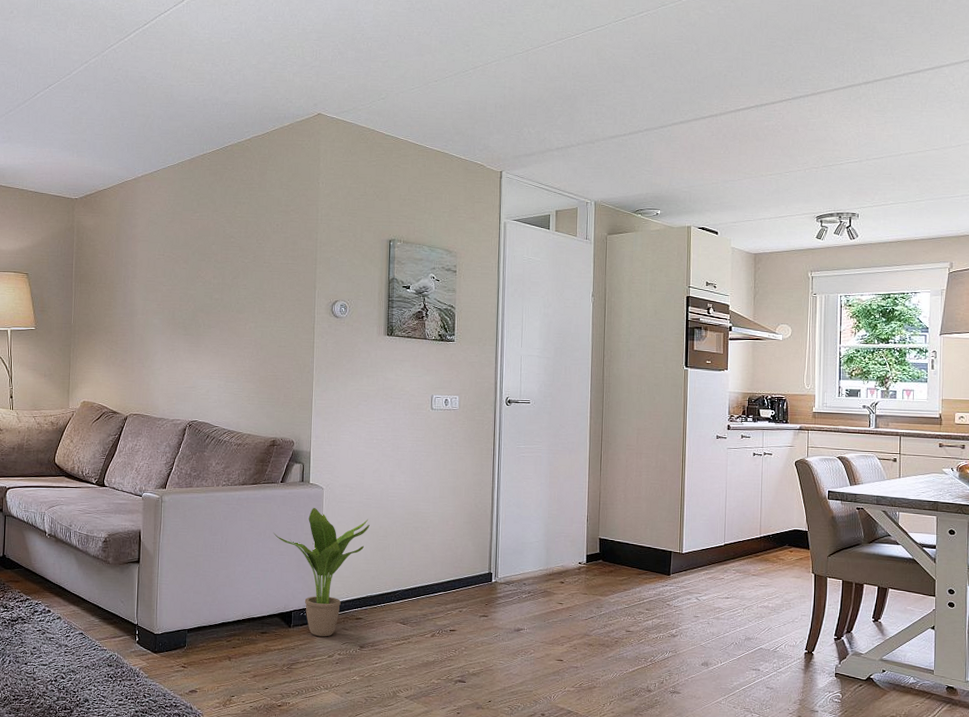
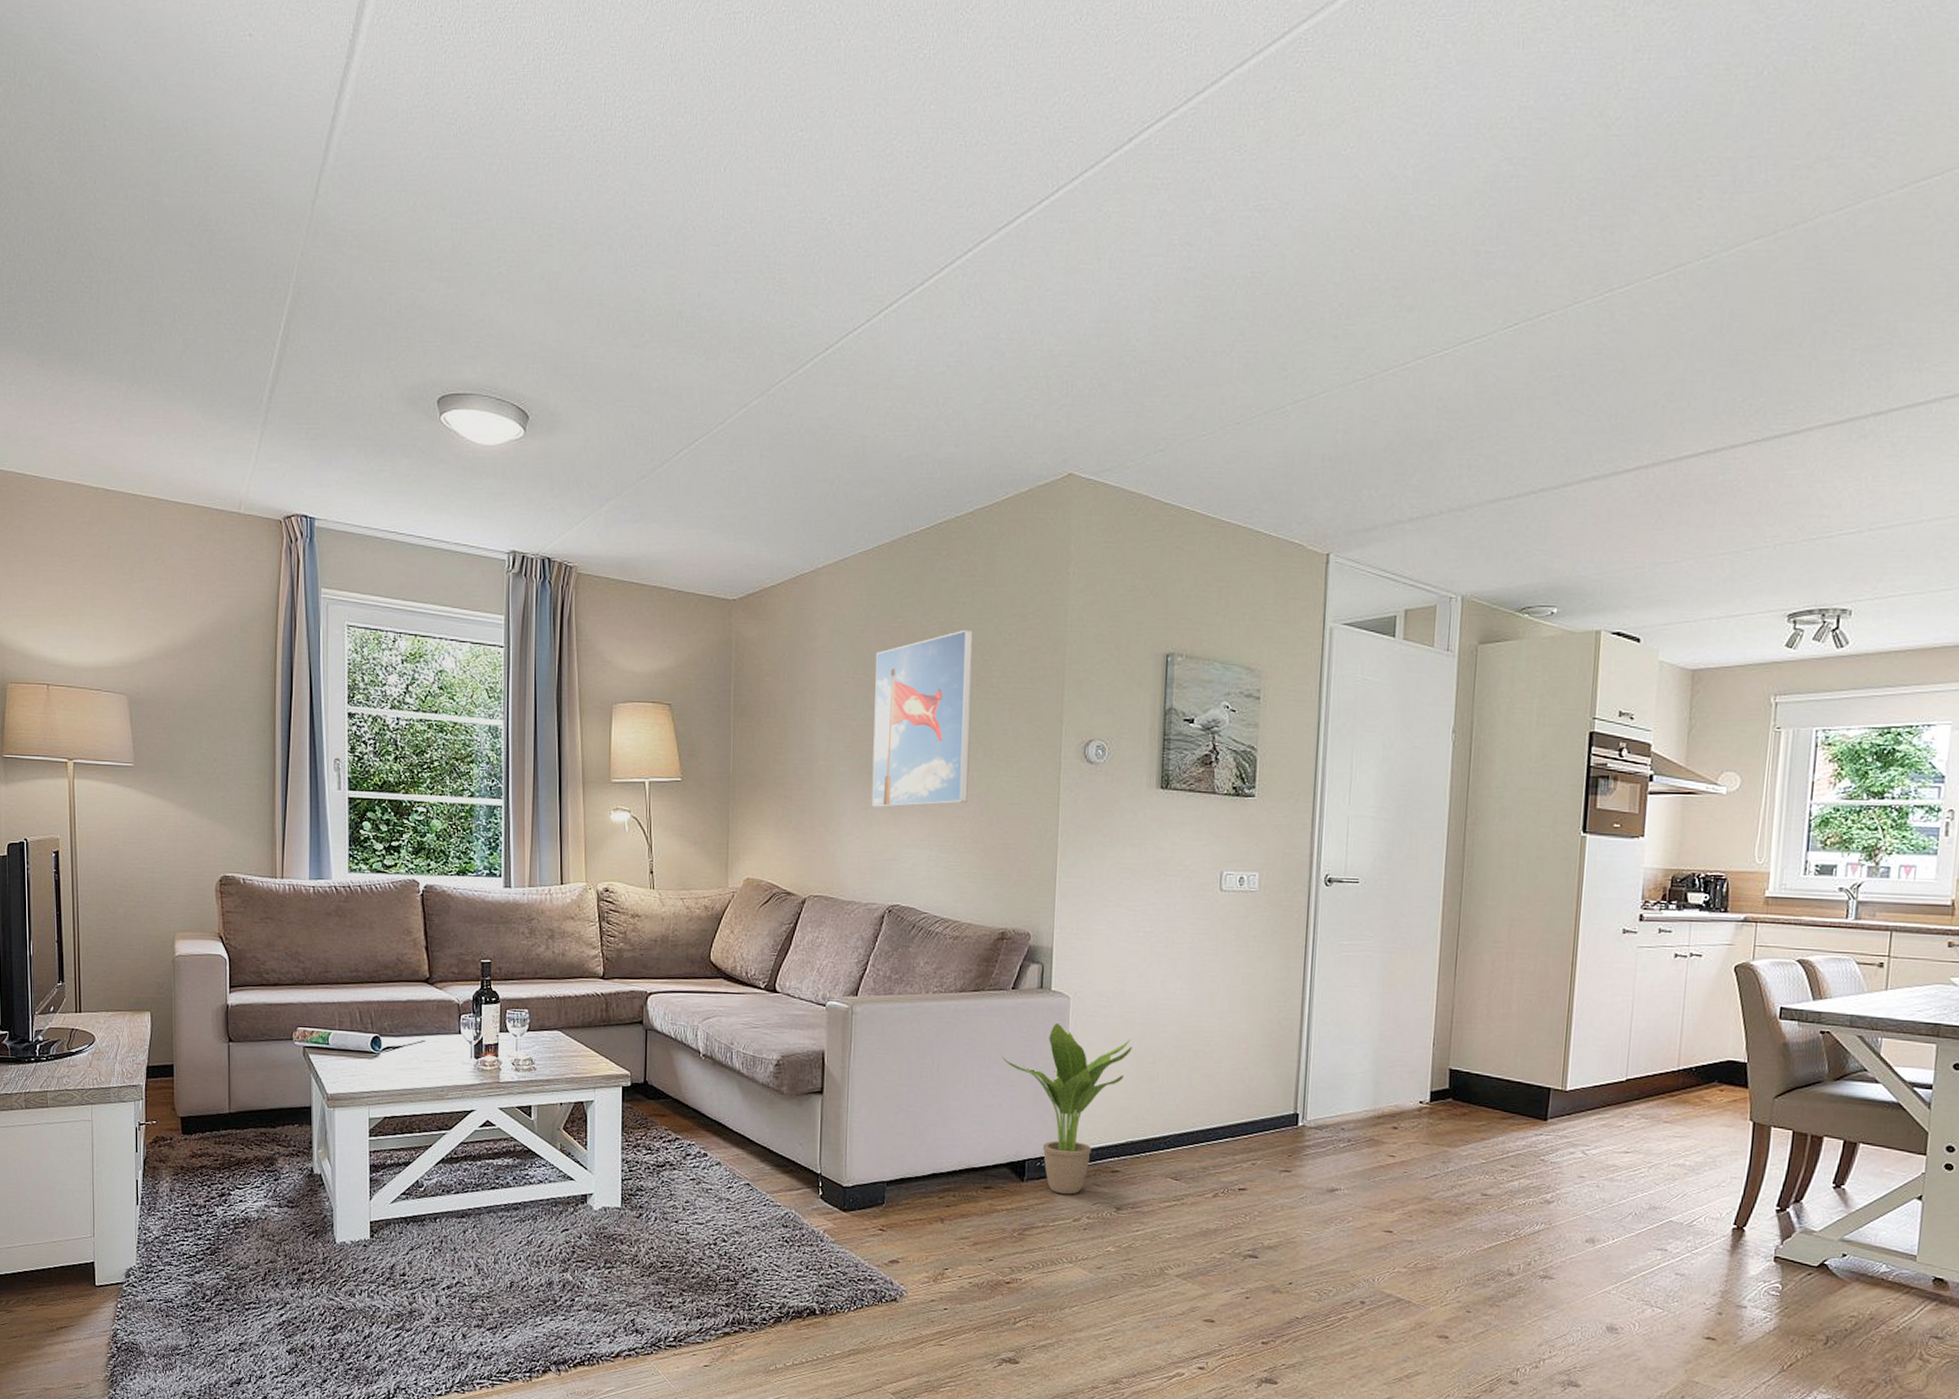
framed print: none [176,221,251,349] -> present [871,629,973,808]

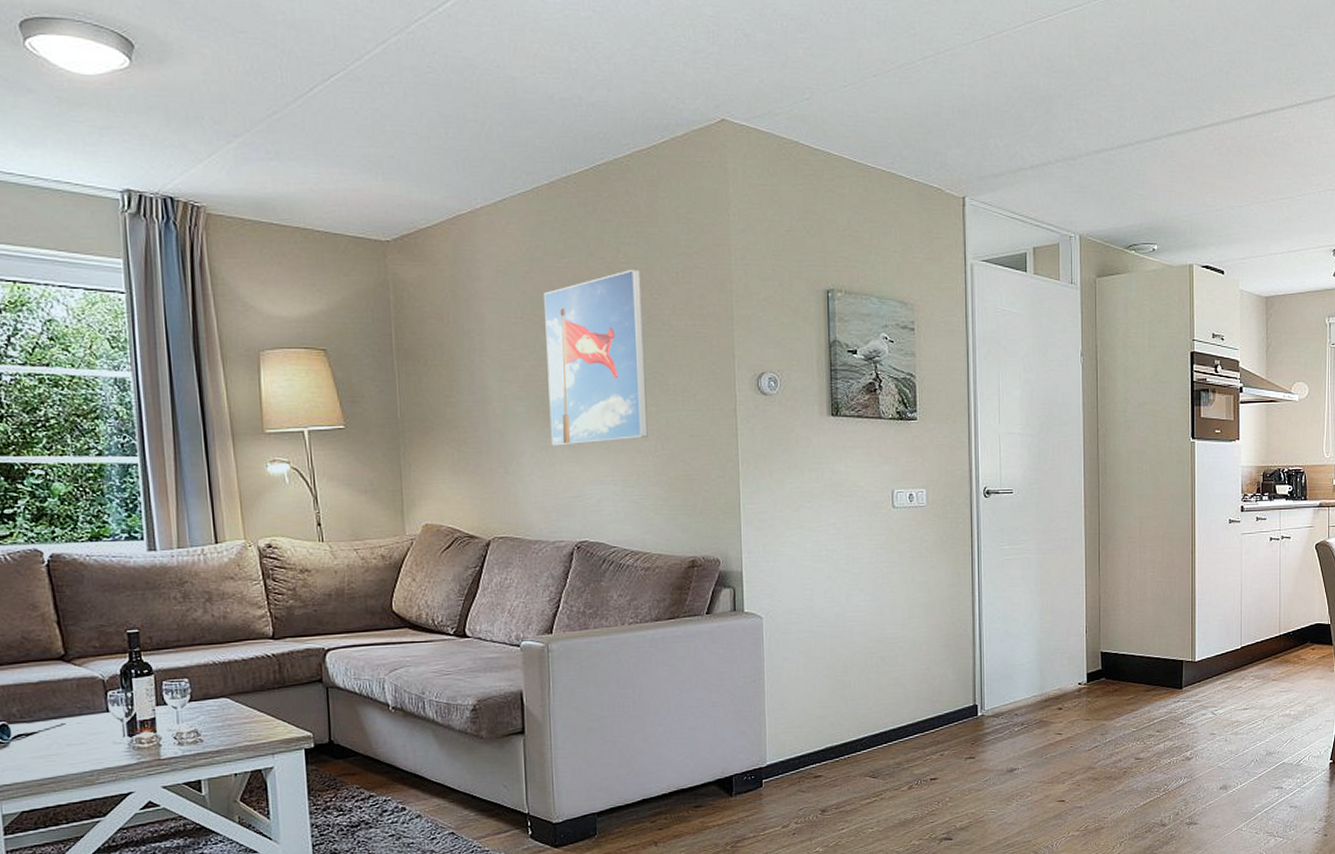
potted plant: present [1001,1024,1132,1195] -> none [701,643,824,804]

